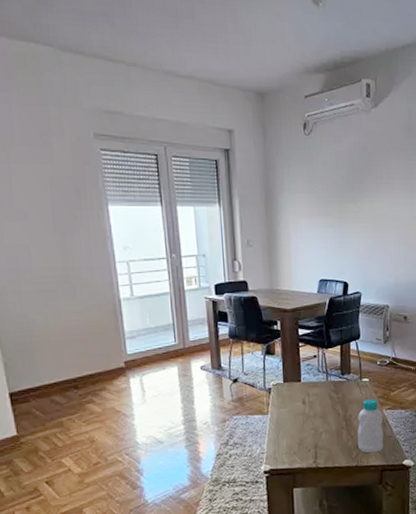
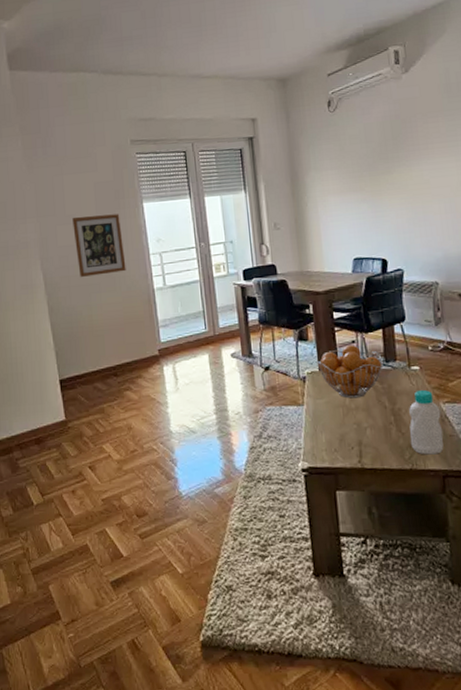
wall art: none [22,213,89,282] -> present [72,213,126,277]
fruit basket: none [282,359,339,407] -> present [317,345,383,399]

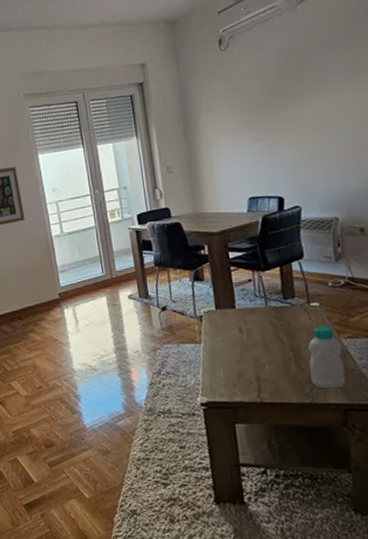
fruit basket: present [317,345,383,399] -> none [213,283,281,336]

